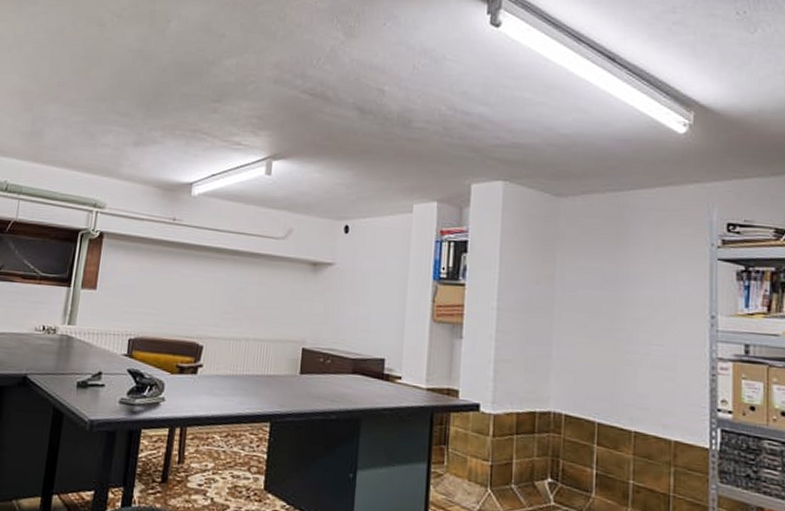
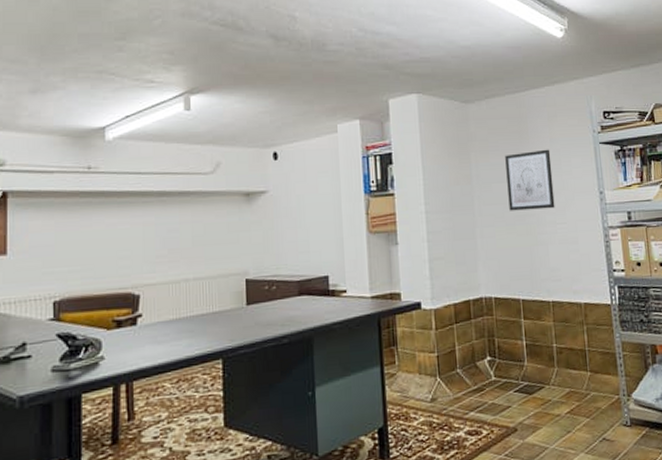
wall art: none [595,258,654,327] -> present [505,149,555,211]

